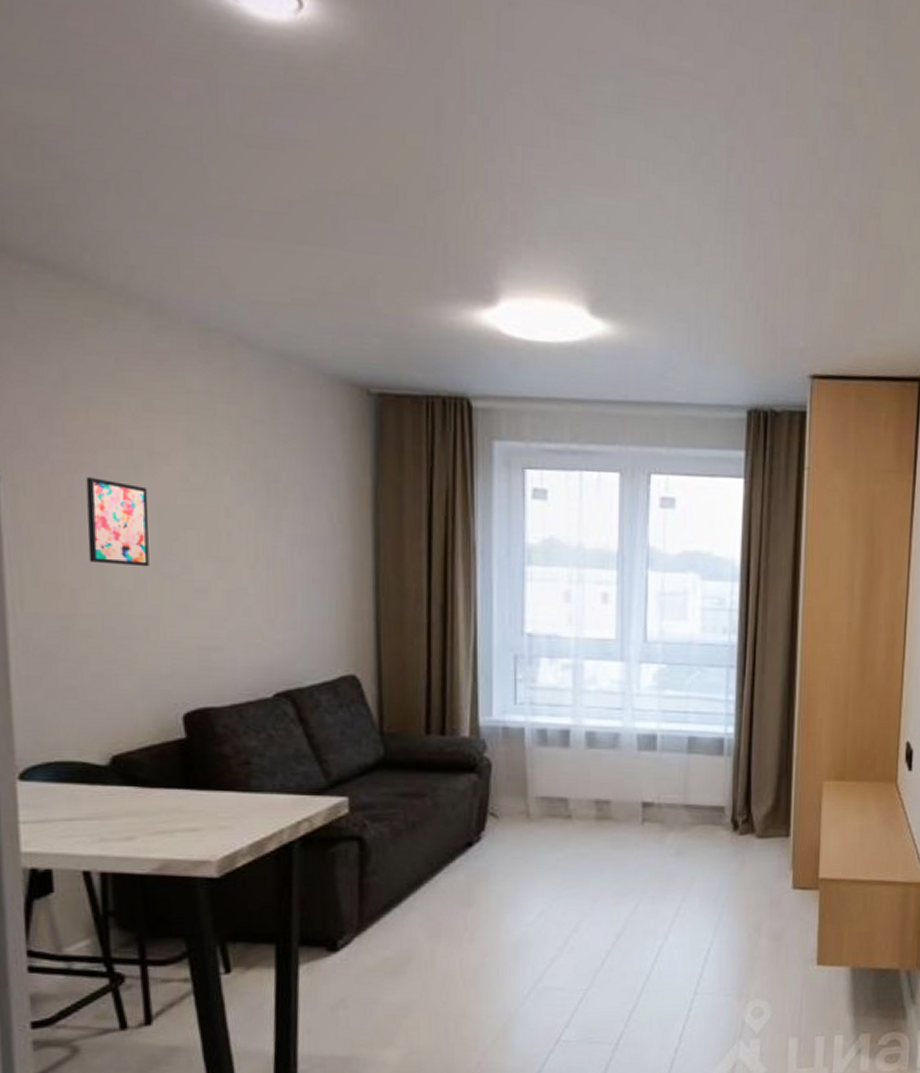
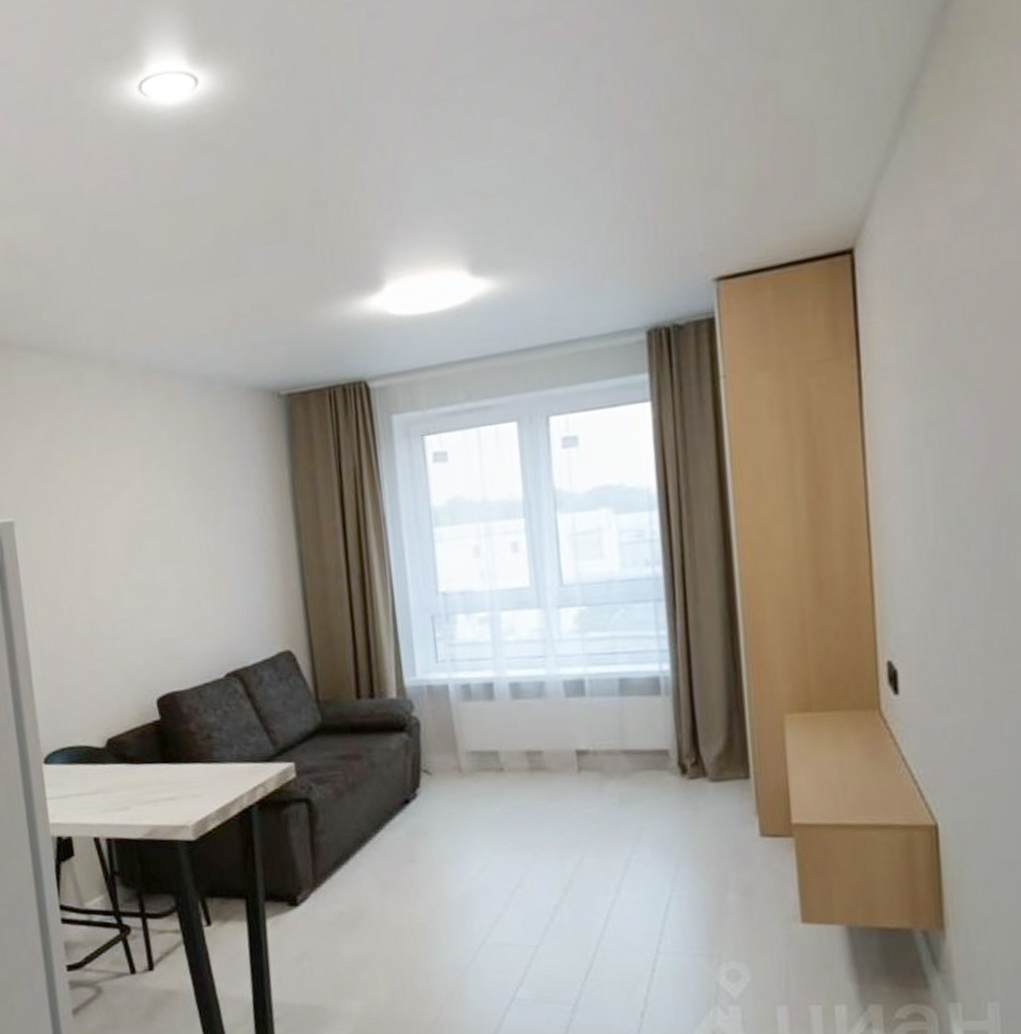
wall art: present [86,477,150,567] -> none [72,510,122,580]

